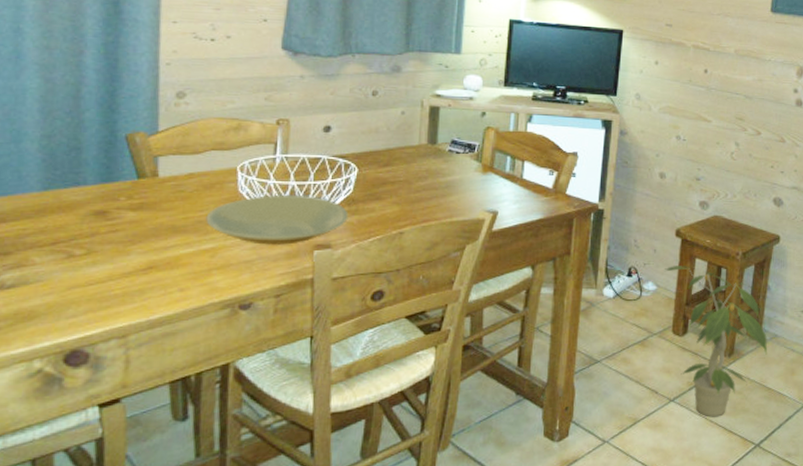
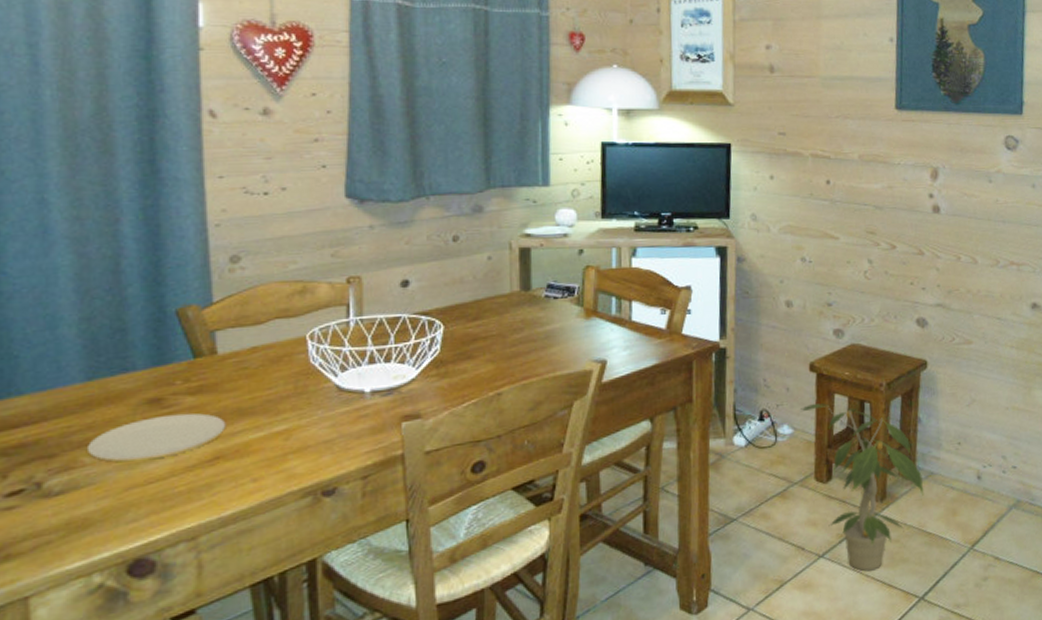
plate: none [39,226,161,265] -> present [88,413,226,462]
bowl: present [206,194,349,245] -> none [275,361,438,421]

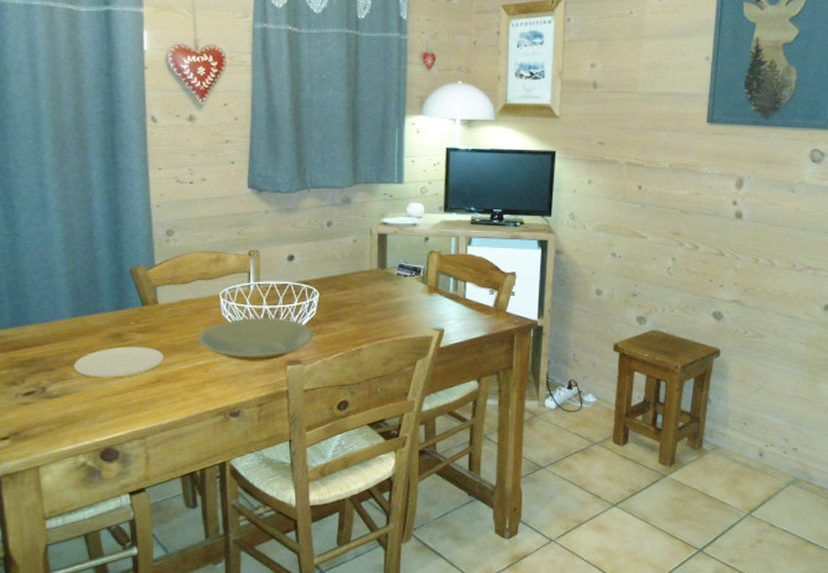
bowl: none [275,361,438,421] -> present [198,317,314,361]
potted plant: present [800,403,924,572] -> none [604,379,709,522]

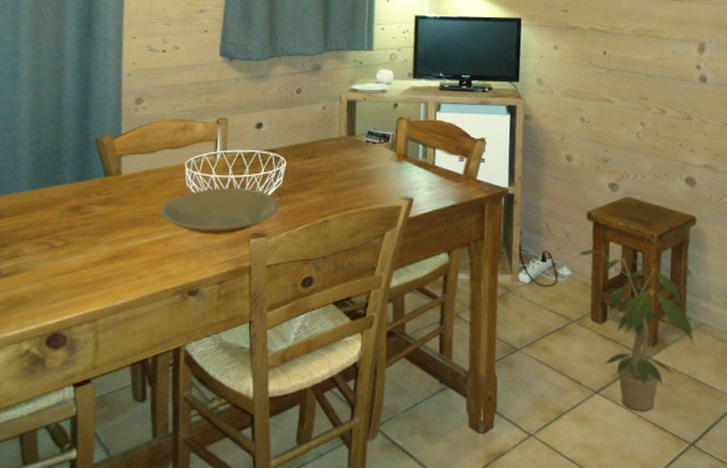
plate: present [74,346,165,378] -> none [28,219,124,255]
potted plant: none [604,379,709,522] -> present [579,250,694,412]

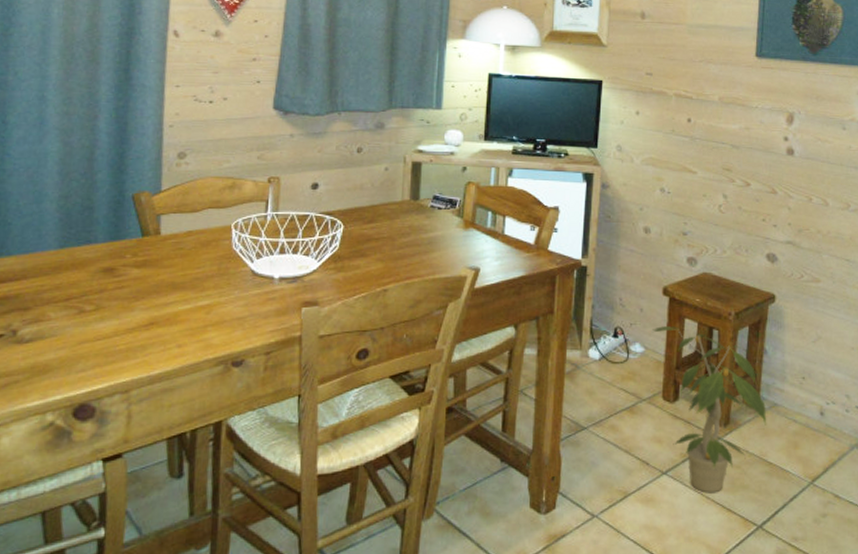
bowl: present [160,187,280,235] -> none [202,251,335,302]

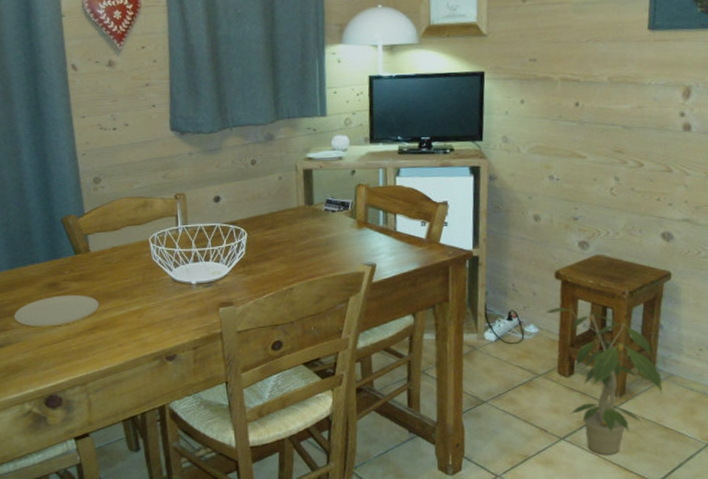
plate: none [54,282,162,320] -> present [14,294,100,328]

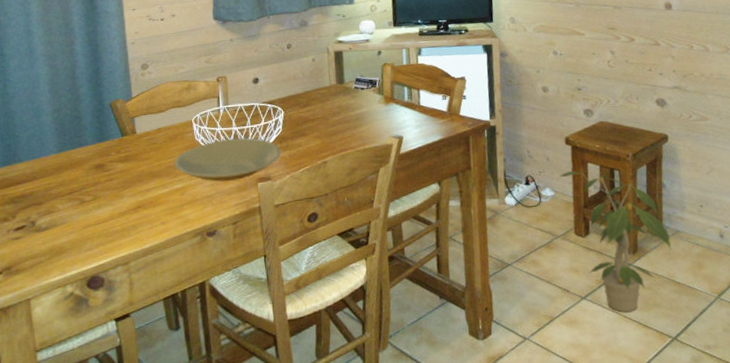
plate: present [14,294,100,328] -> none [61,175,144,209]
bowl: none [130,260,244,305] -> present [174,138,281,182]

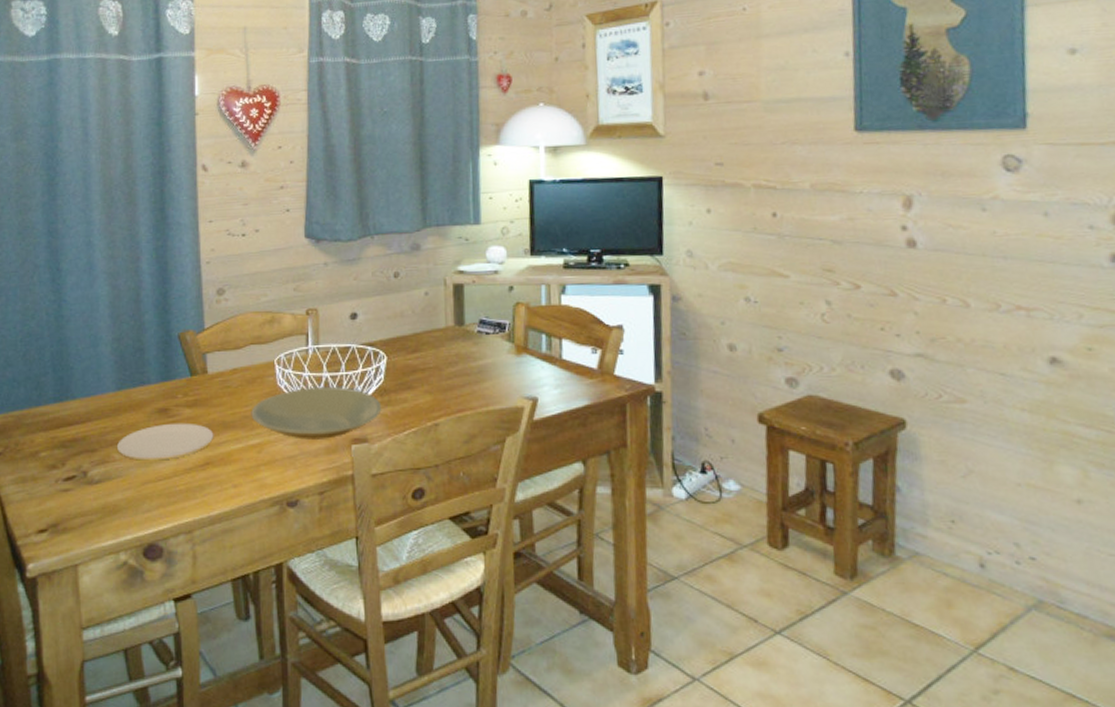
plate: none [61,175,144,209] -> present [117,422,214,461]
potted plant: present [559,171,672,313] -> none [748,460,908,659]

